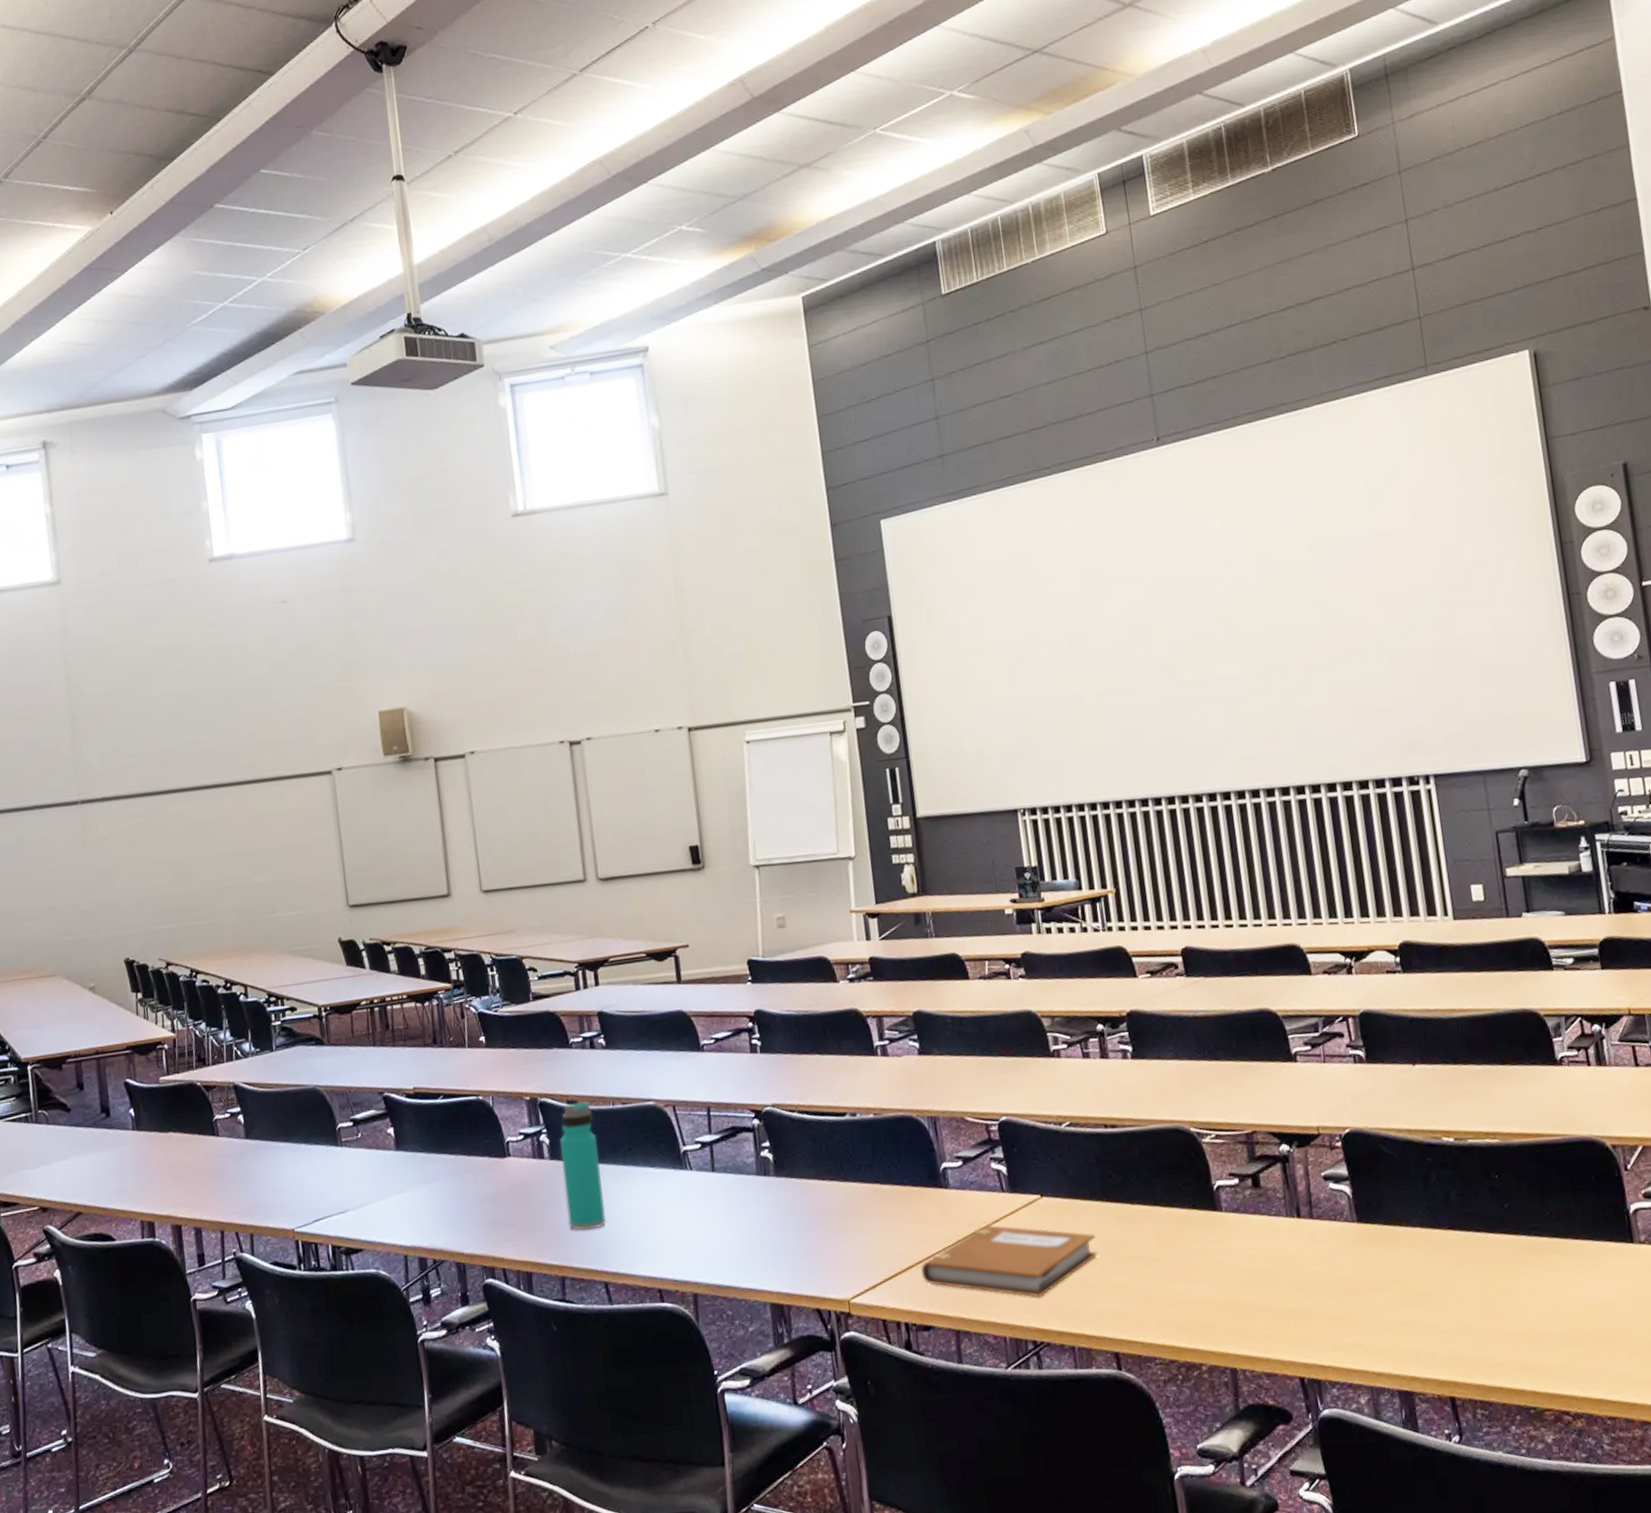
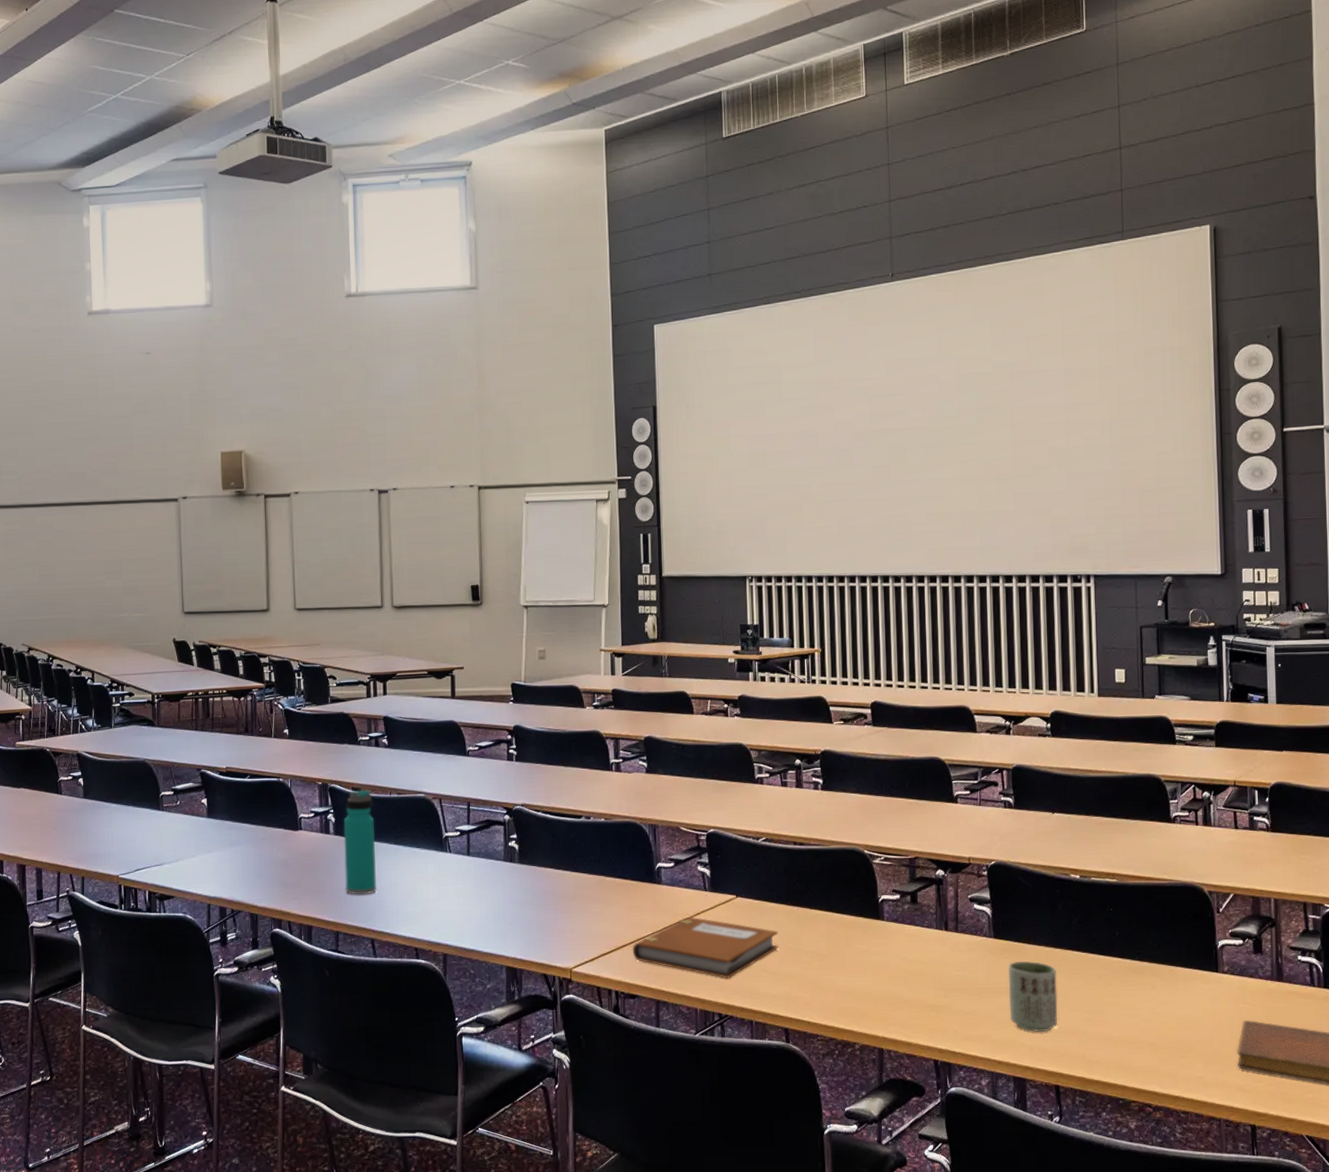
cup: none [1378,1247,1445,1334] -> present [1008,961,1058,1032]

